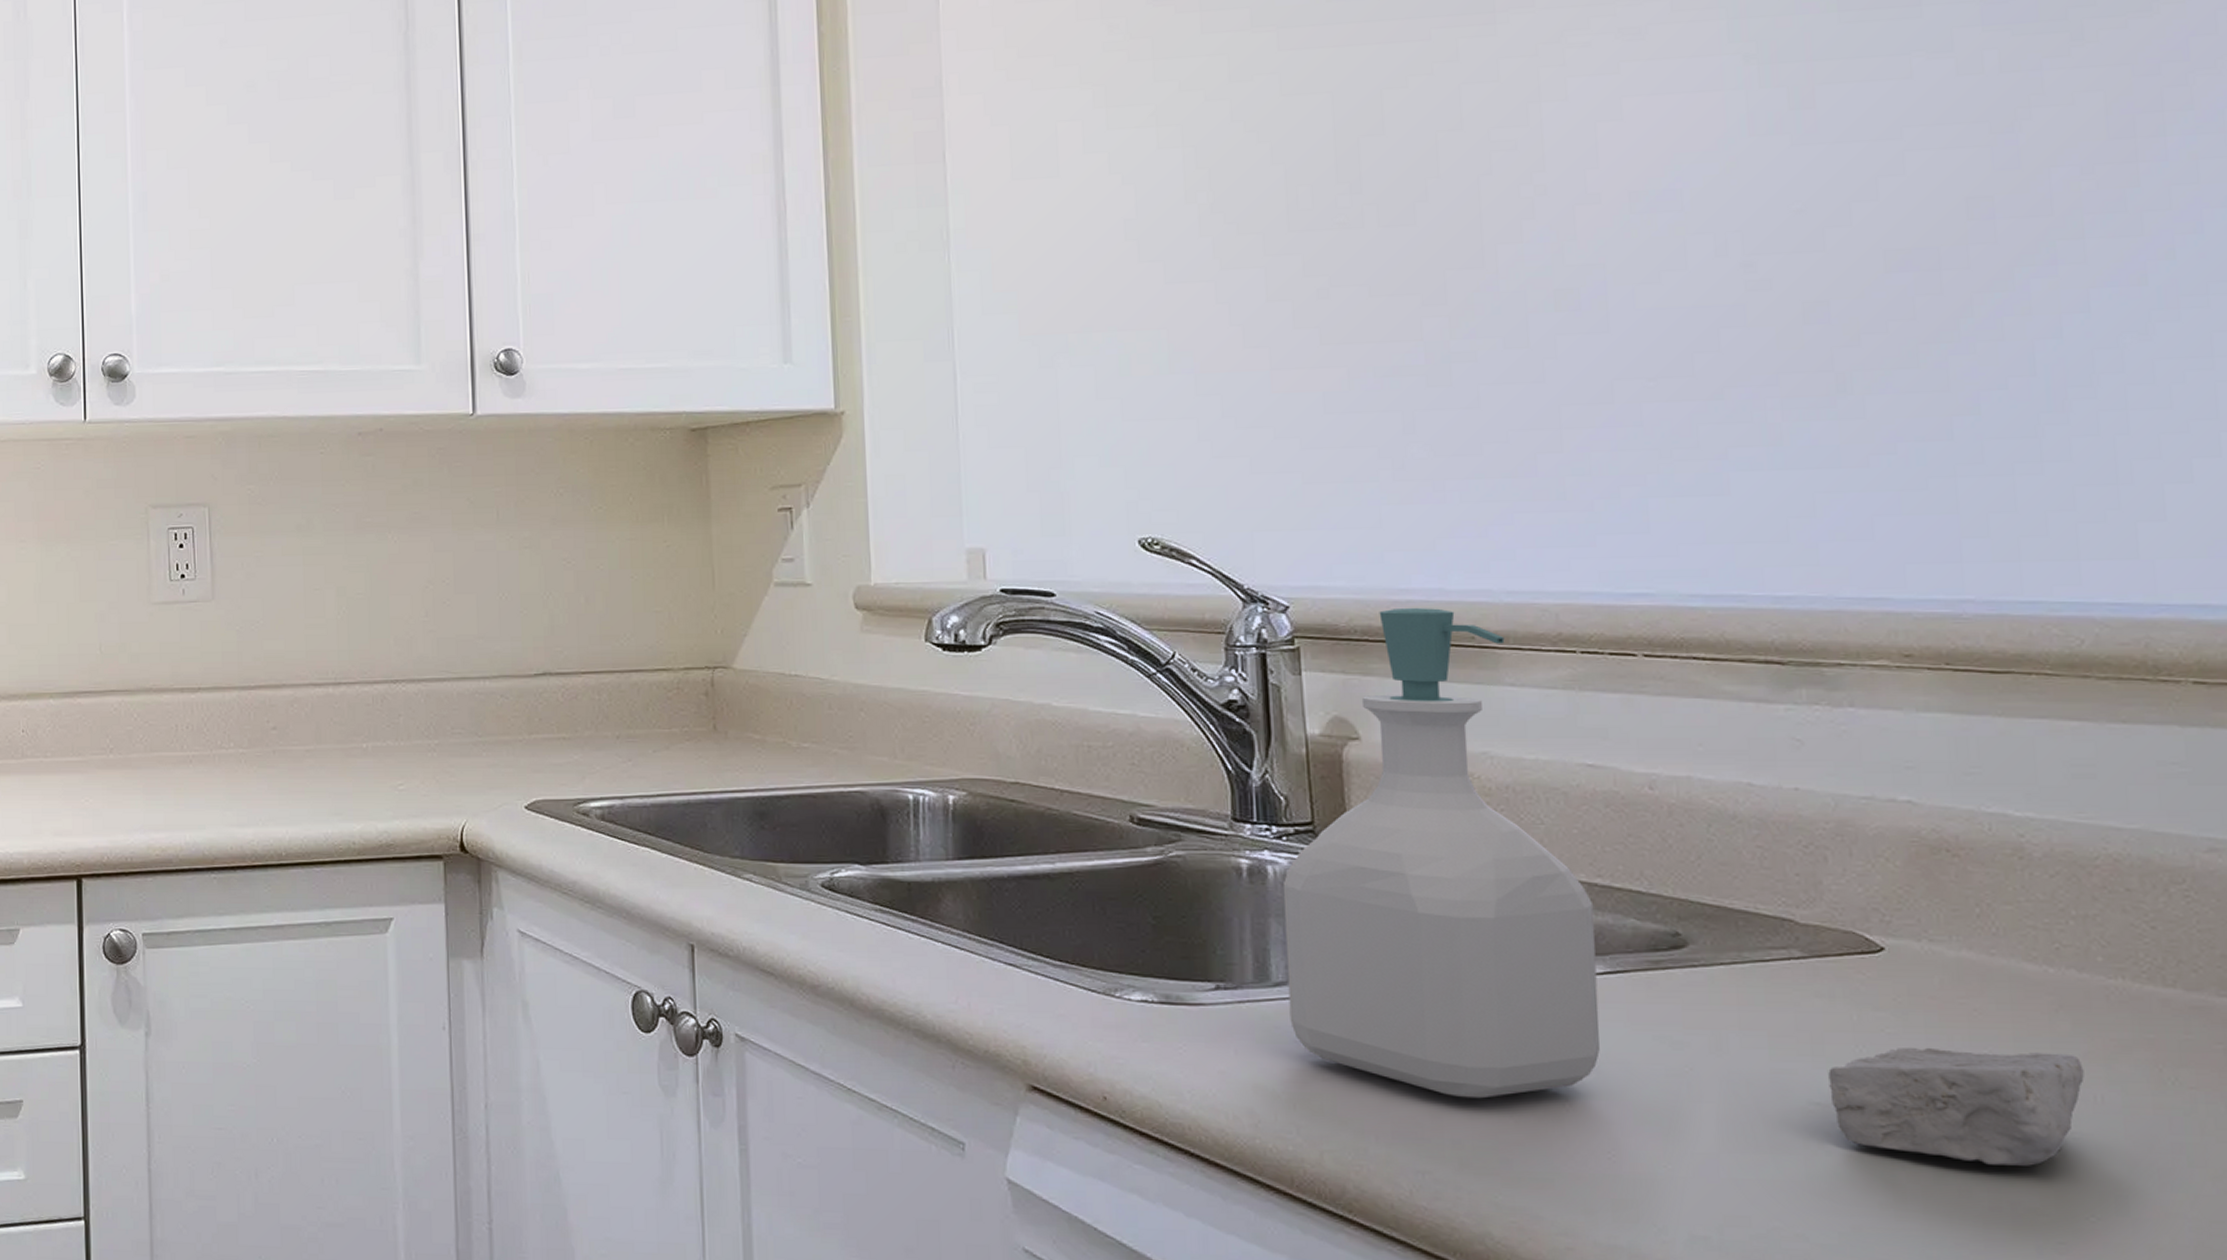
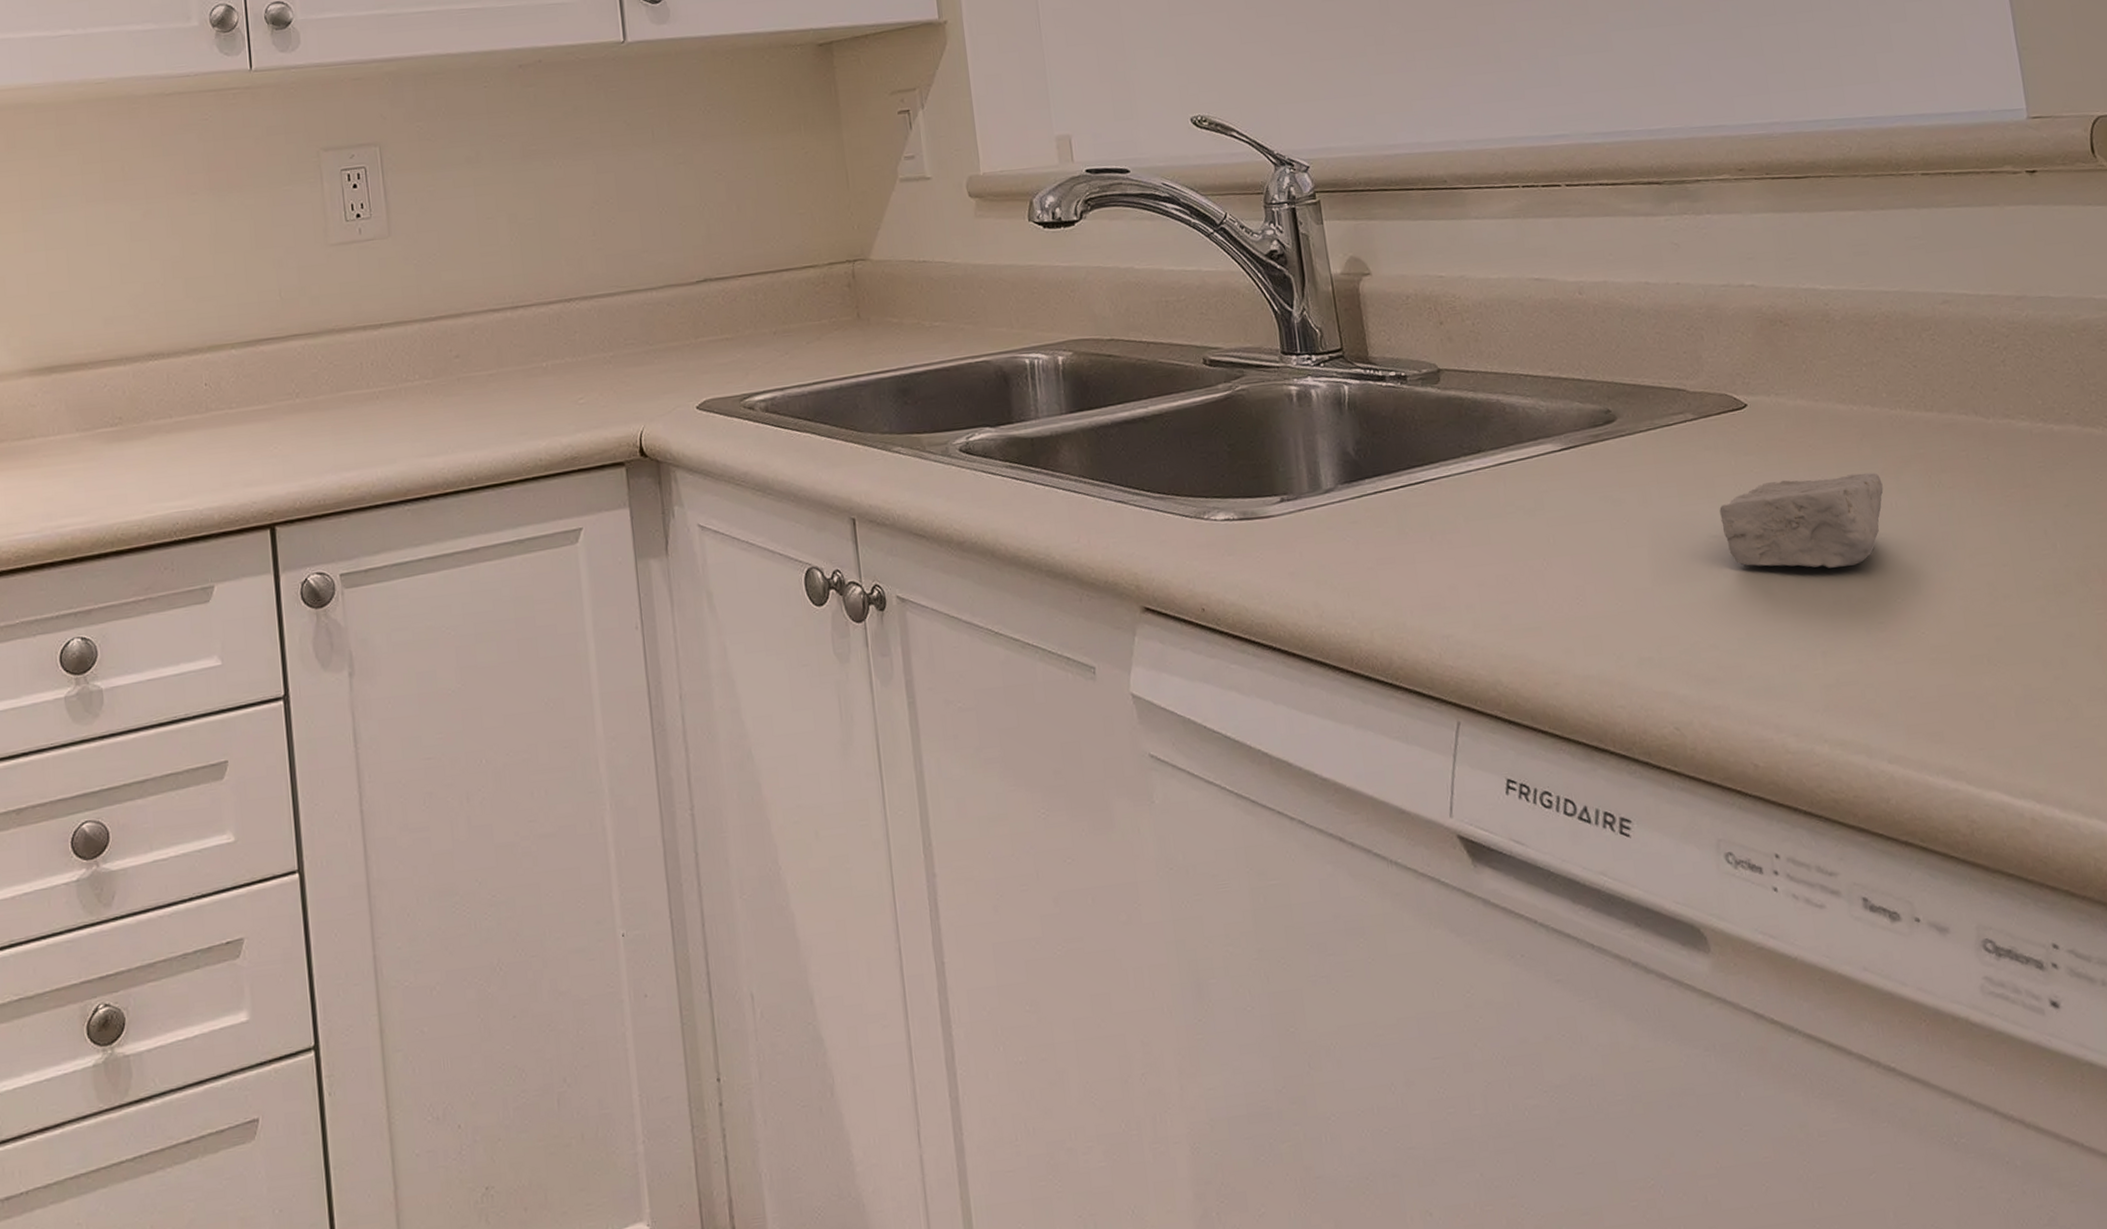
soap bottle: present [1282,607,1600,1099] -> none [1324,159,1564,569]

